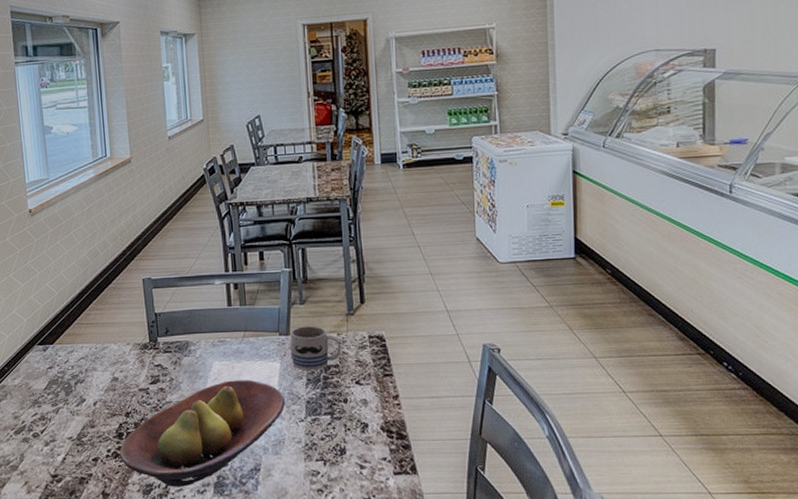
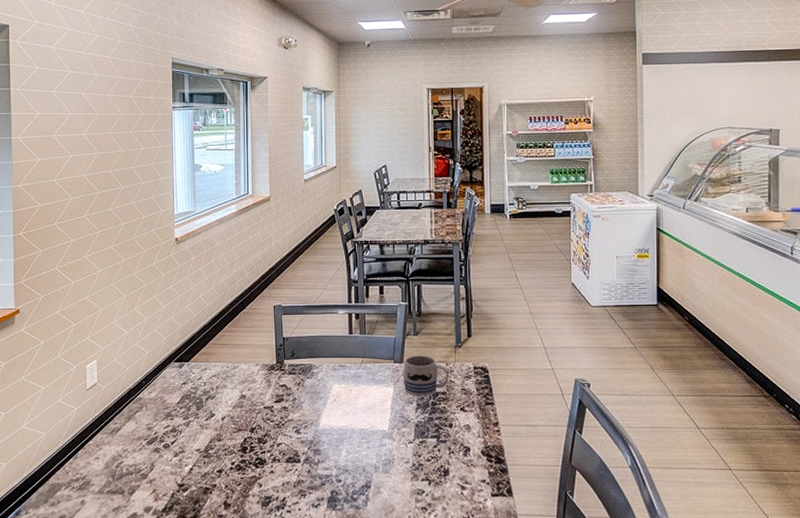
fruit bowl: present [120,379,286,487] -> none [243,402,397,500]

